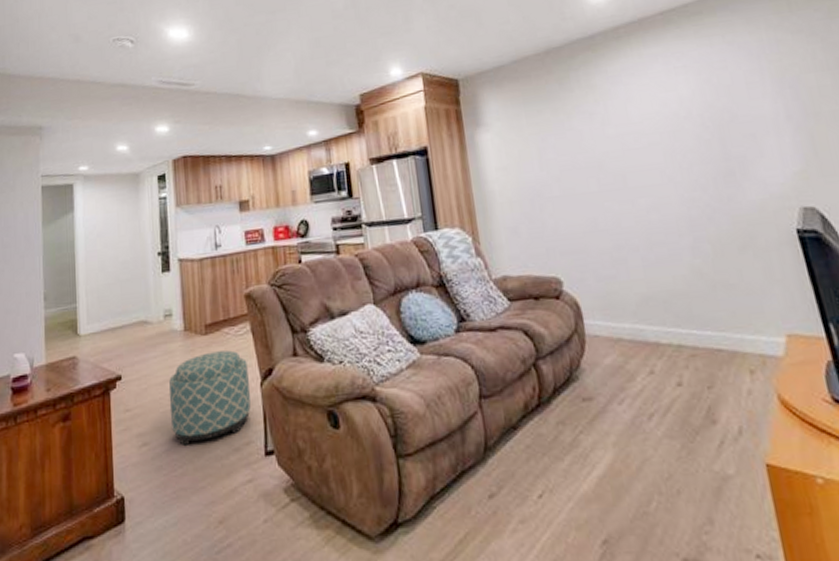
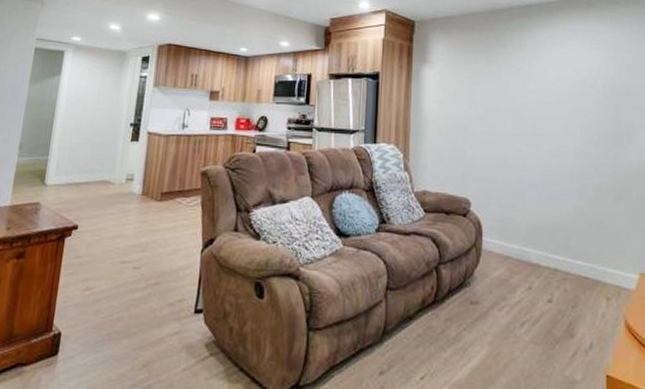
ottoman: present [169,350,251,446] -> none [115,217,193,295]

